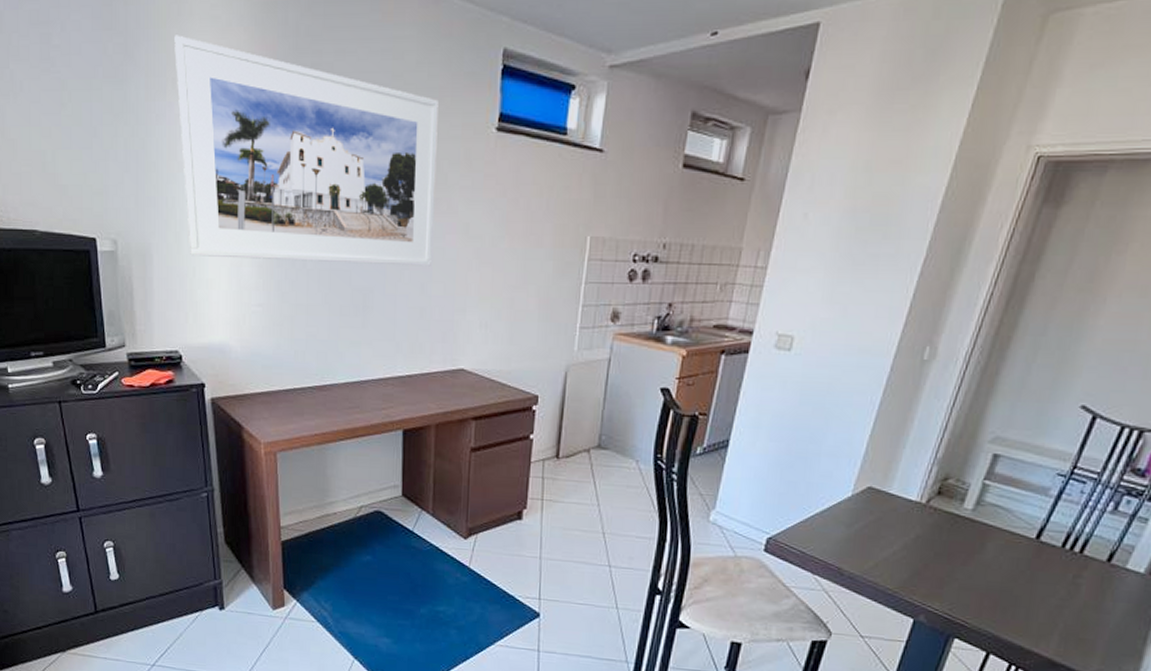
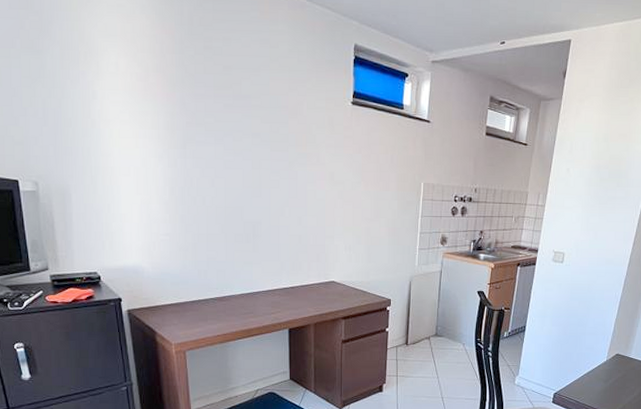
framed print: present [174,35,438,266] -> none [85,17,307,204]

